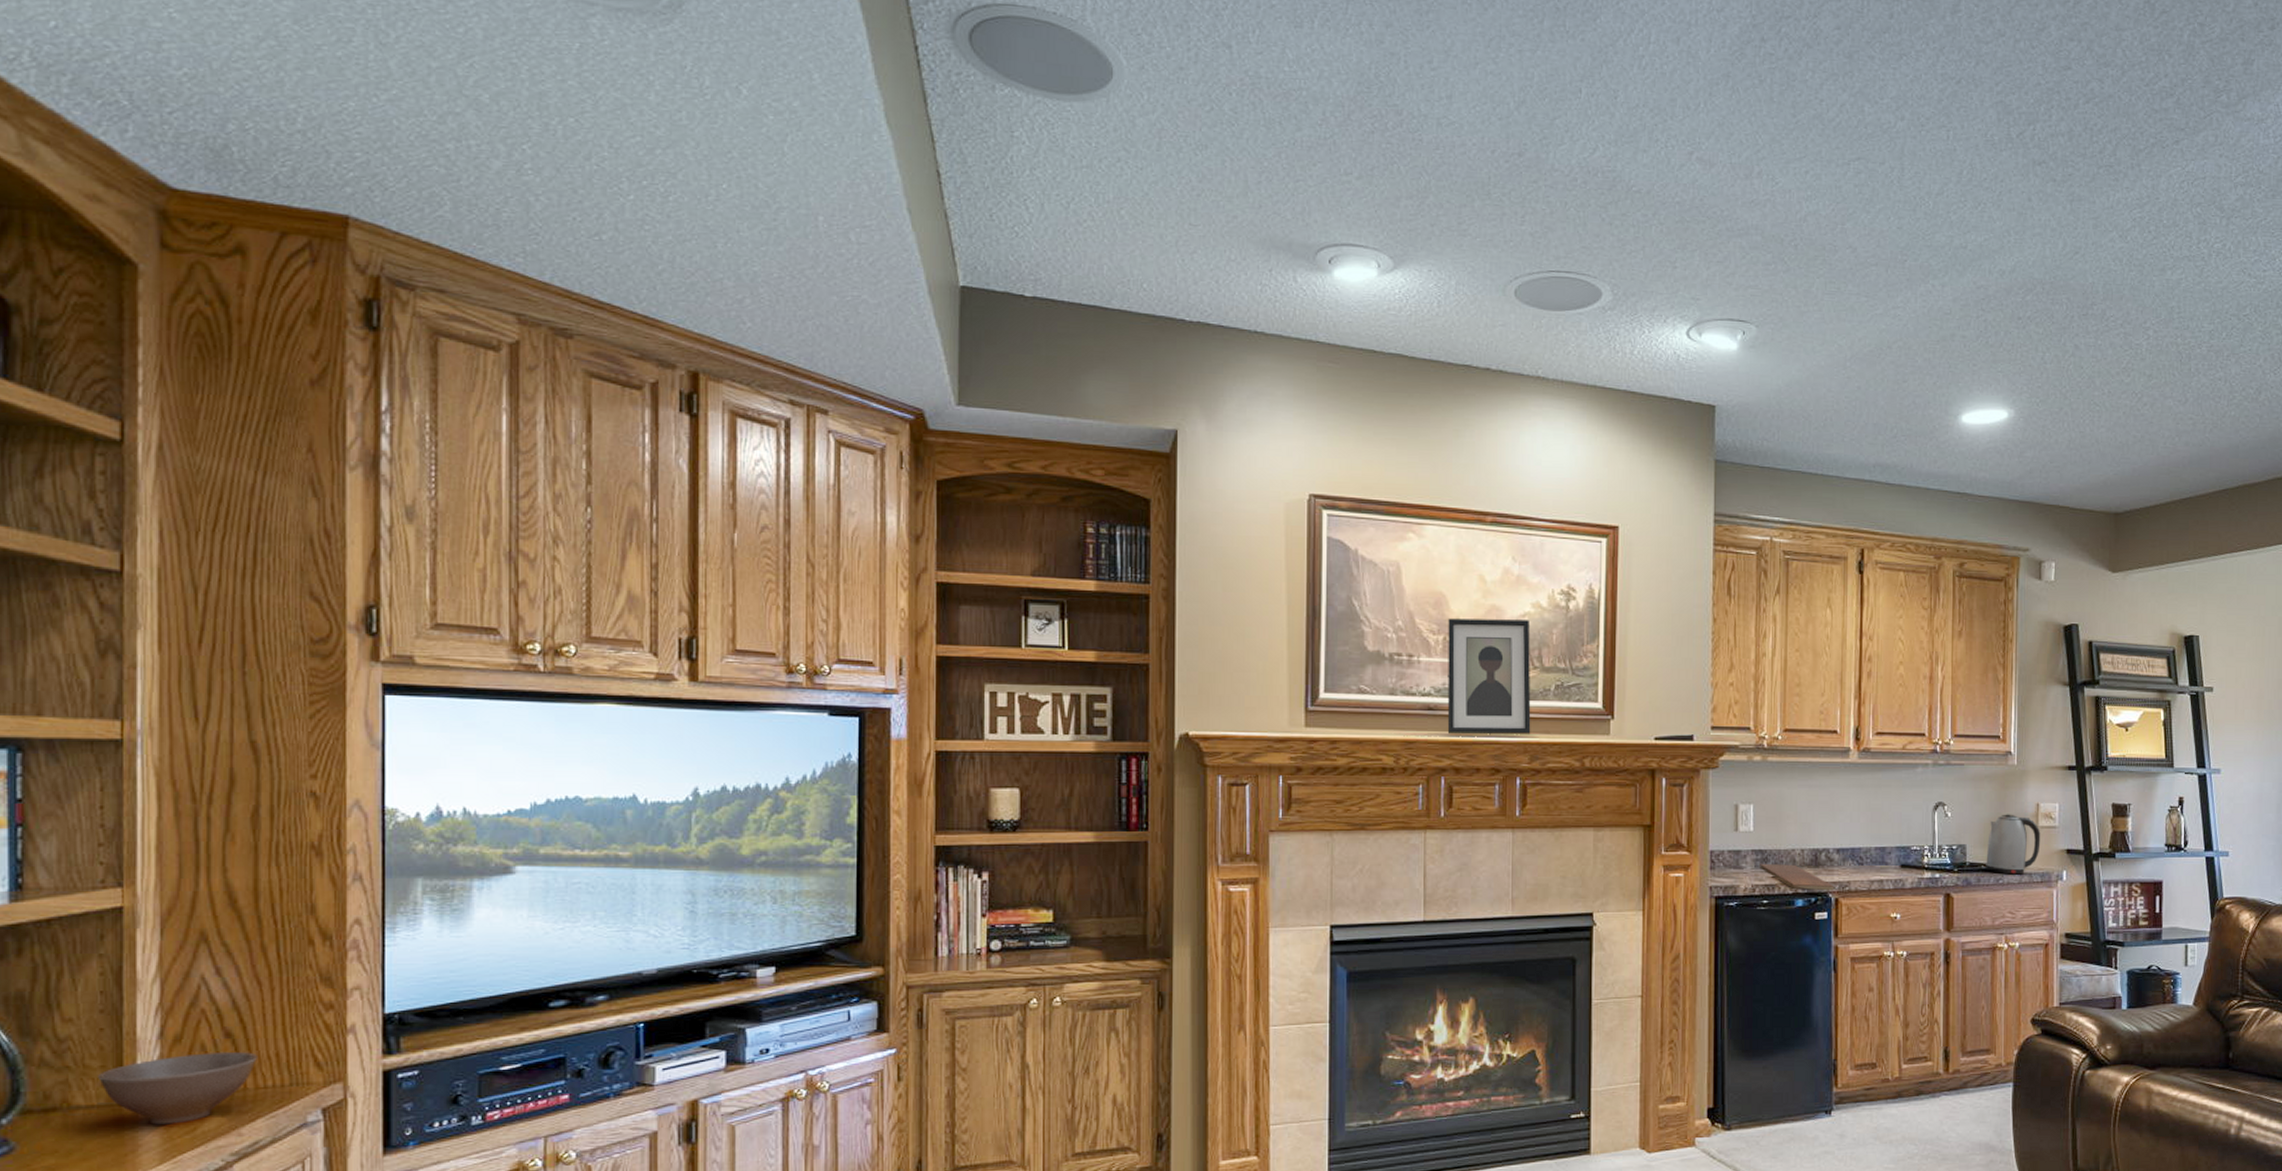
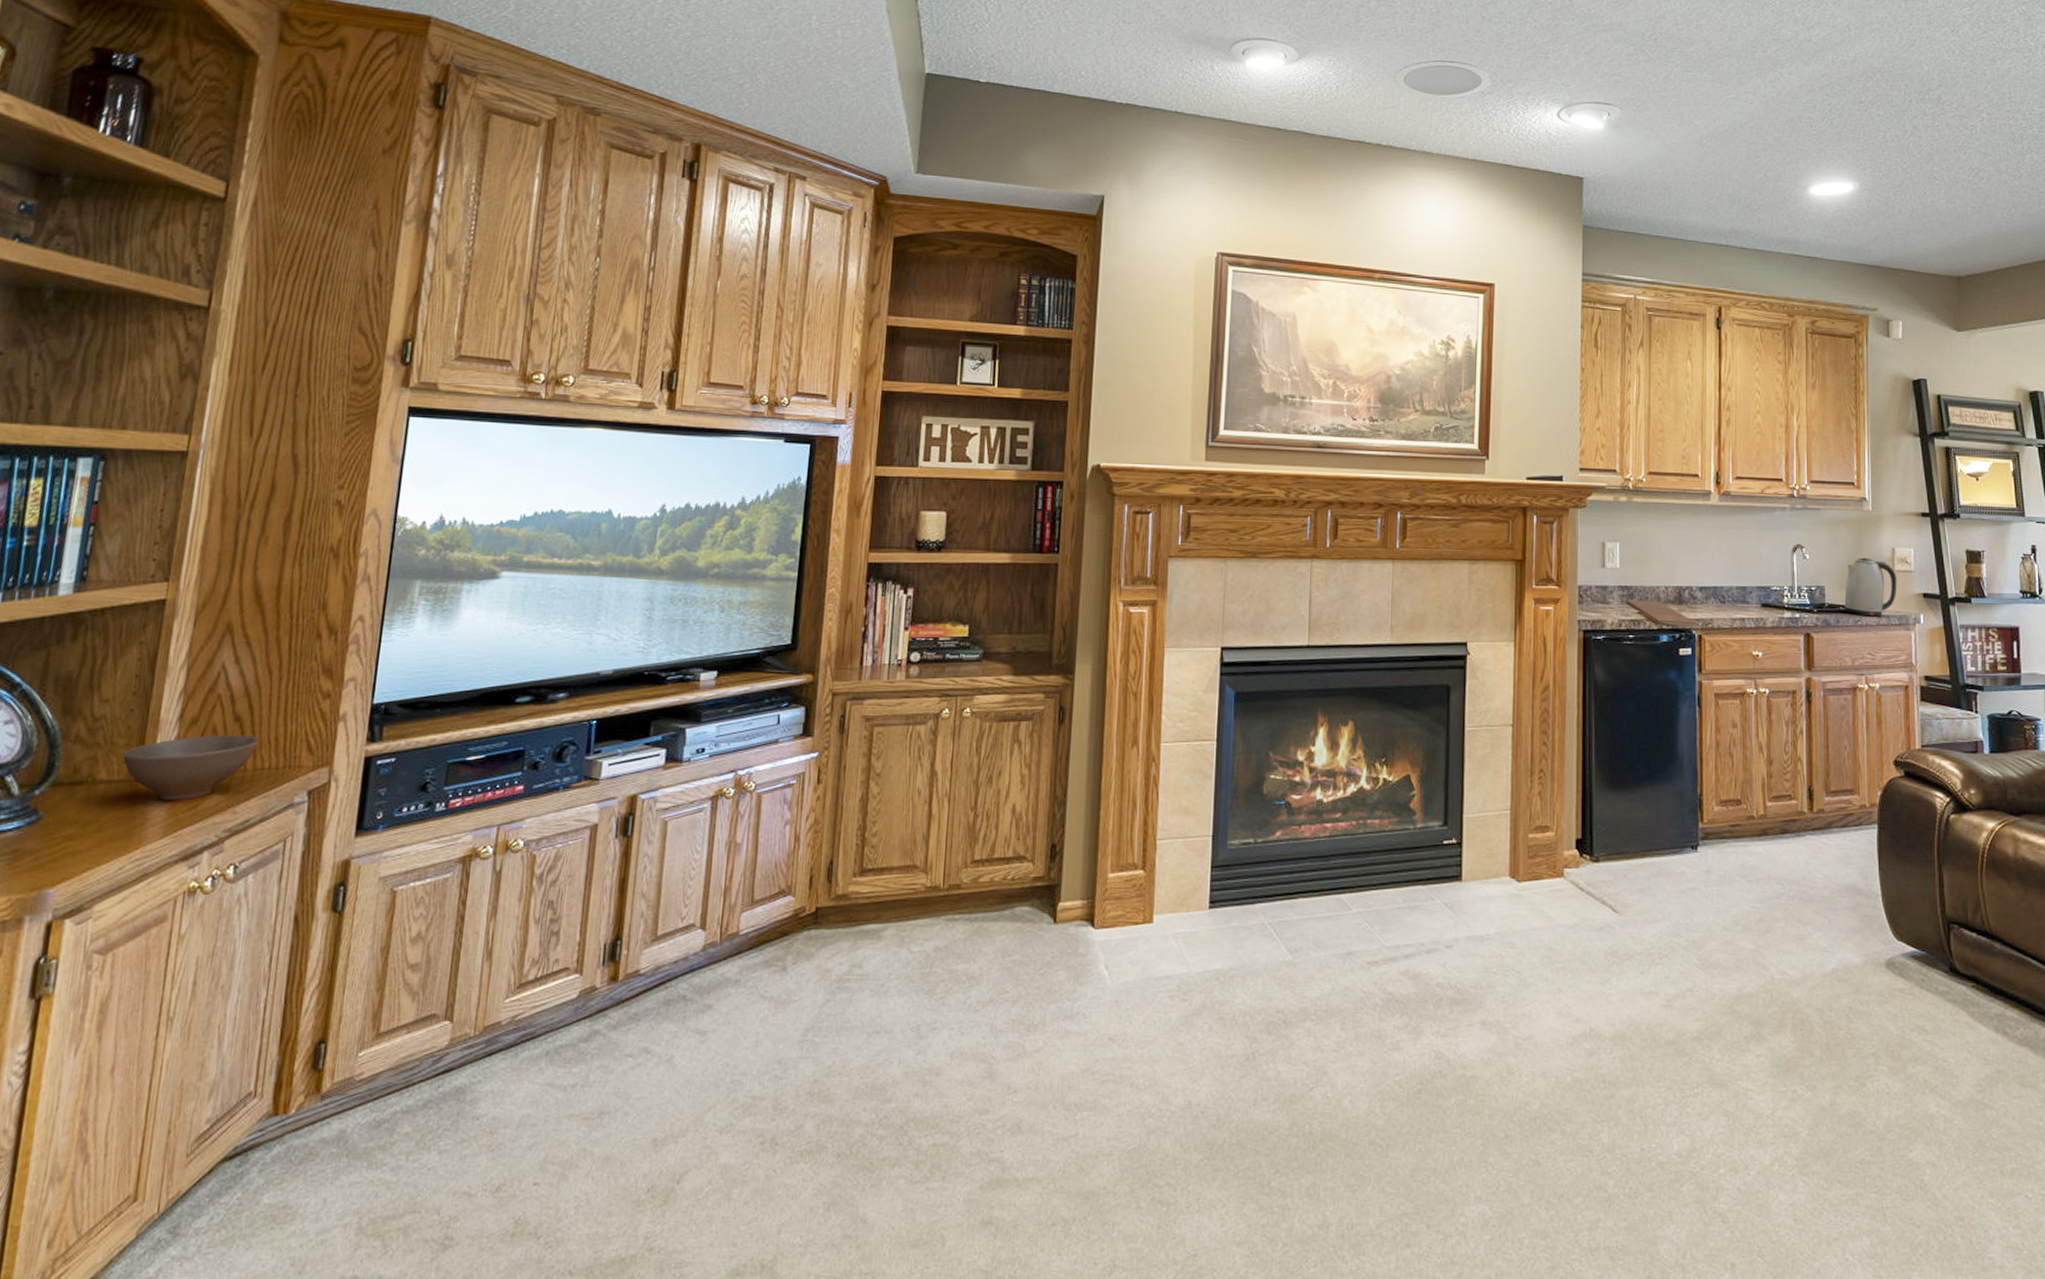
picture frame: present [1447,618,1531,735] -> none [1335,364,1413,473]

